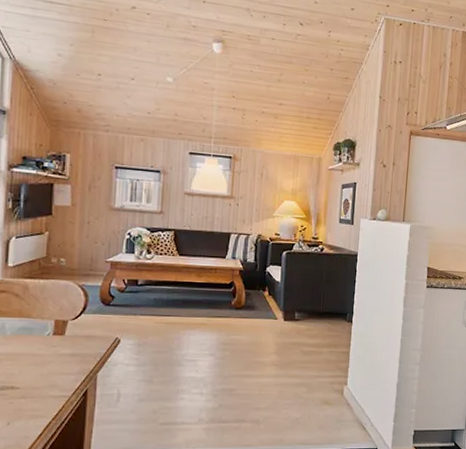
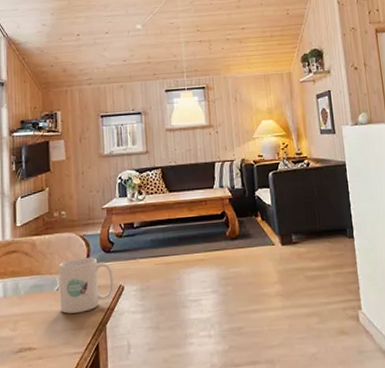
mug: none [50,306,111,359] -> present [59,257,114,314]

